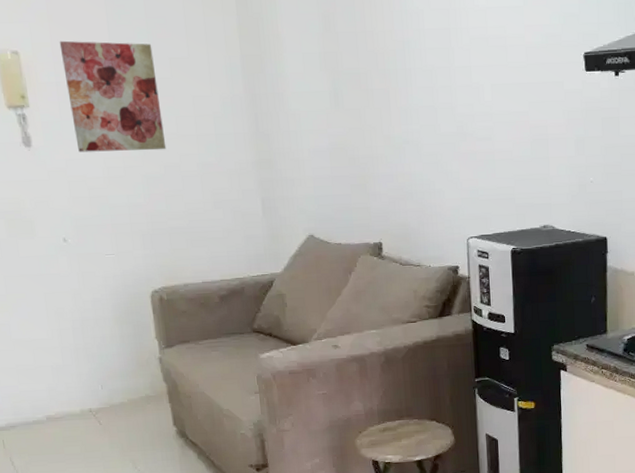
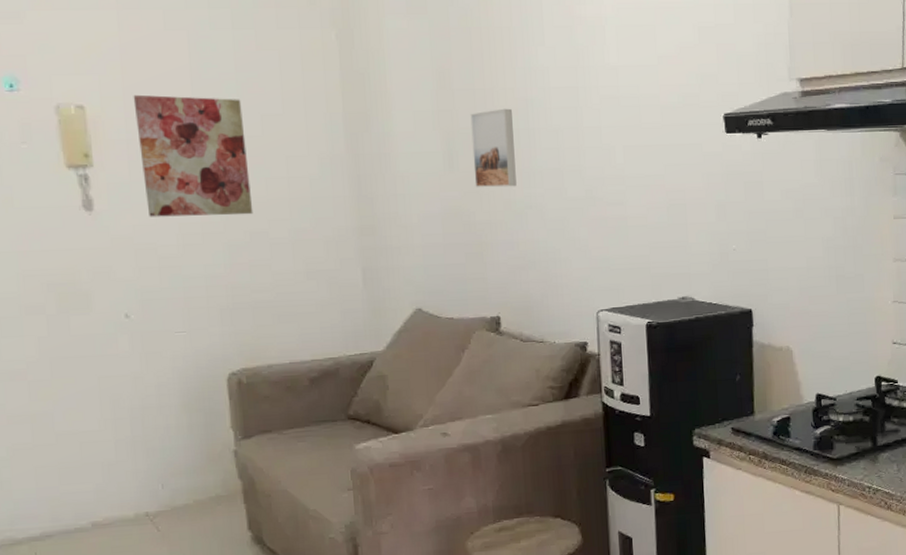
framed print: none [353,49,395,125] -> present [470,108,517,188]

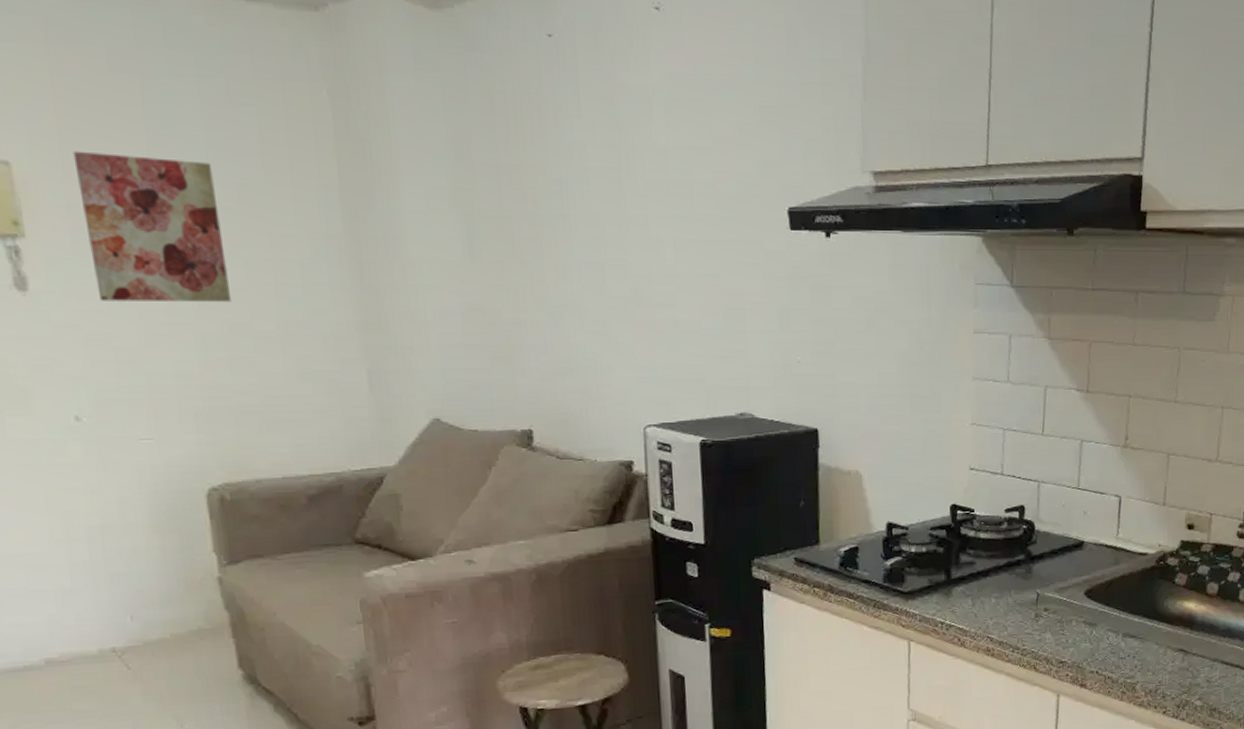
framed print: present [470,108,517,188] -> none [494,189,550,282]

